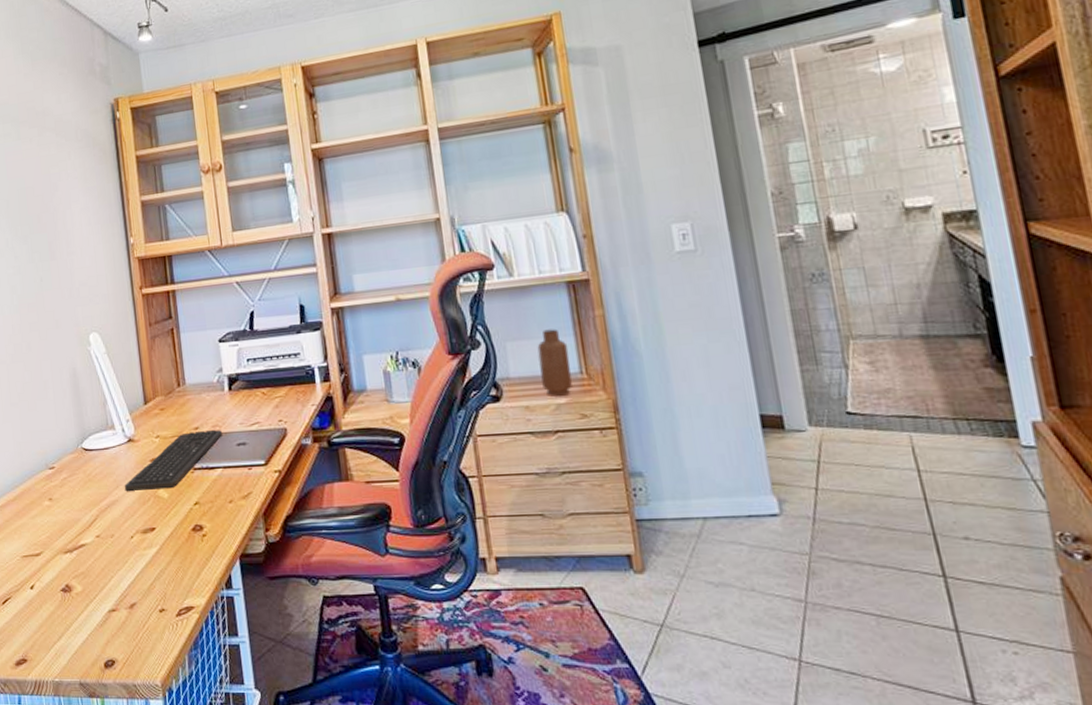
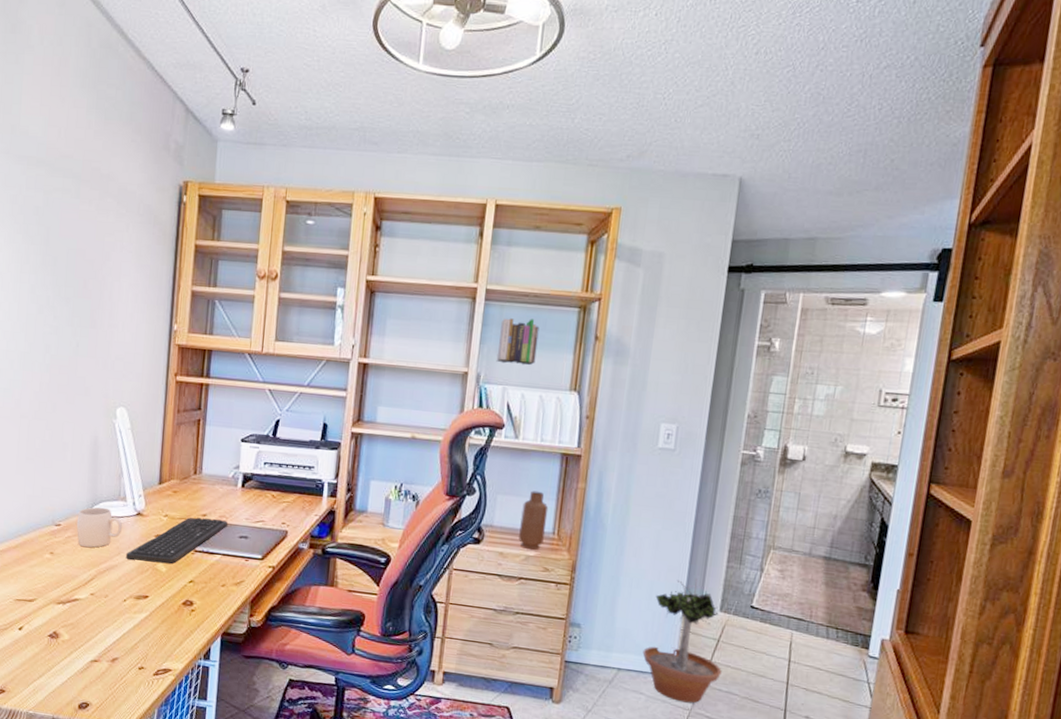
mug: none [69,440,117,487] -> present [76,507,123,548]
books: none [463,147,511,201] -> present [496,318,539,366]
potted tree: none [723,391,836,546] -> present [642,578,722,703]

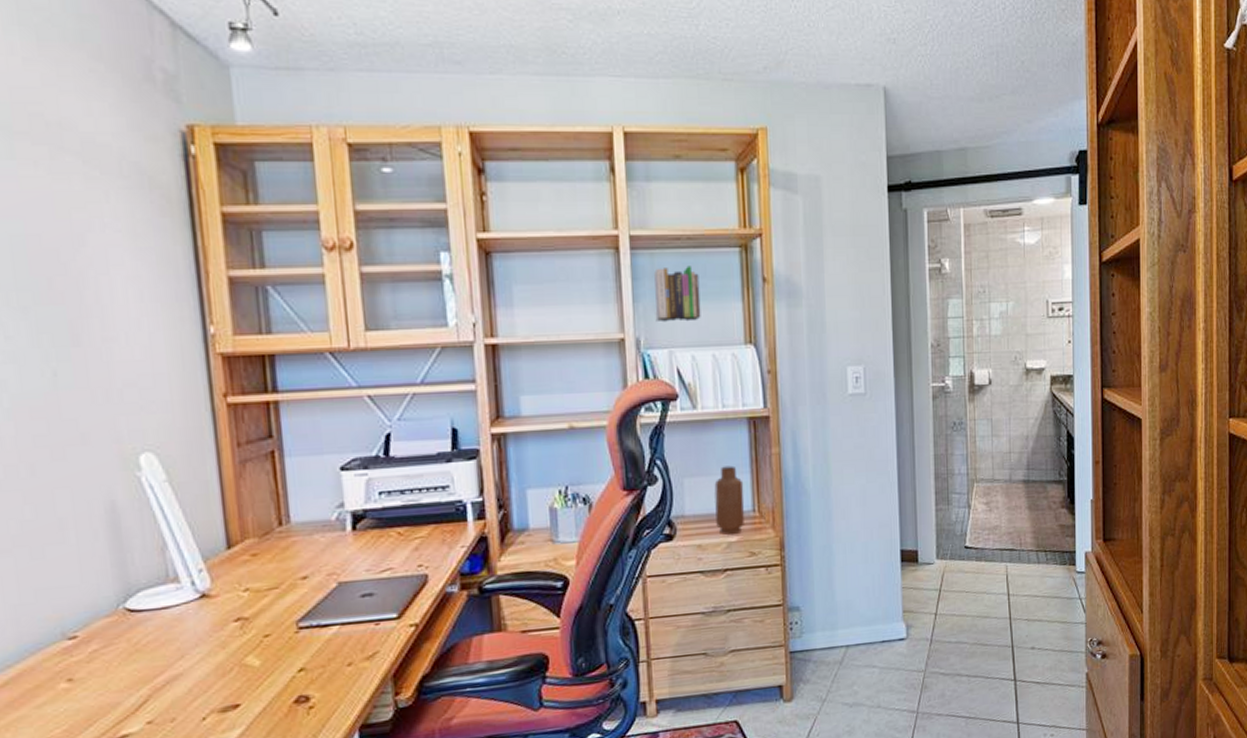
mug: present [76,507,123,548] -> none [103,597,182,660]
computer keyboard: present [125,517,228,564] -> none [192,578,342,661]
potted tree: present [642,578,722,703] -> none [868,529,948,665]

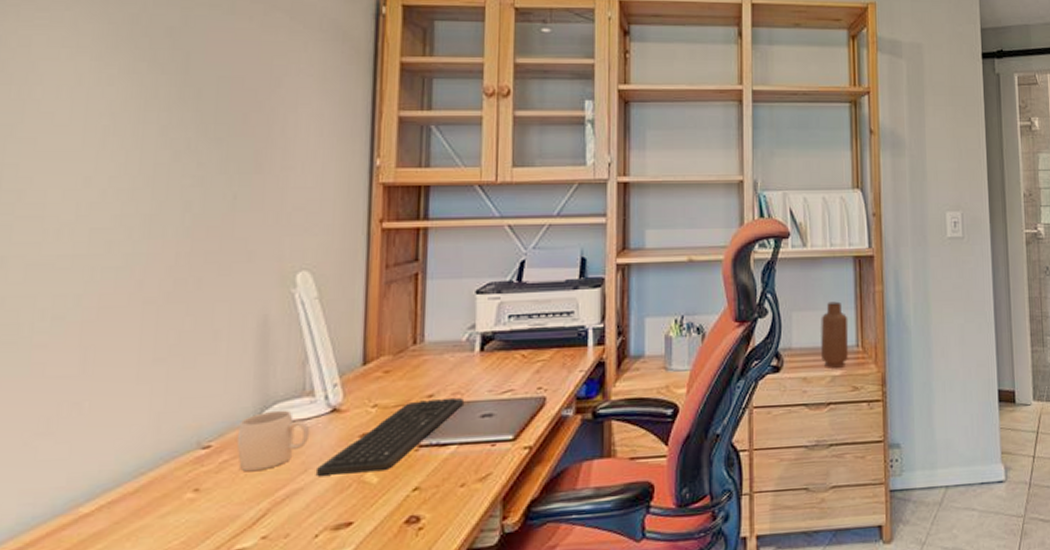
mug: none [103,597,182,660] -> present [236,410,310,472]
computer keyboard: none [192,578,342,661] -> present [315,397,465,476]
books: present [654,266,701,323] -> none [772,118,813,167]

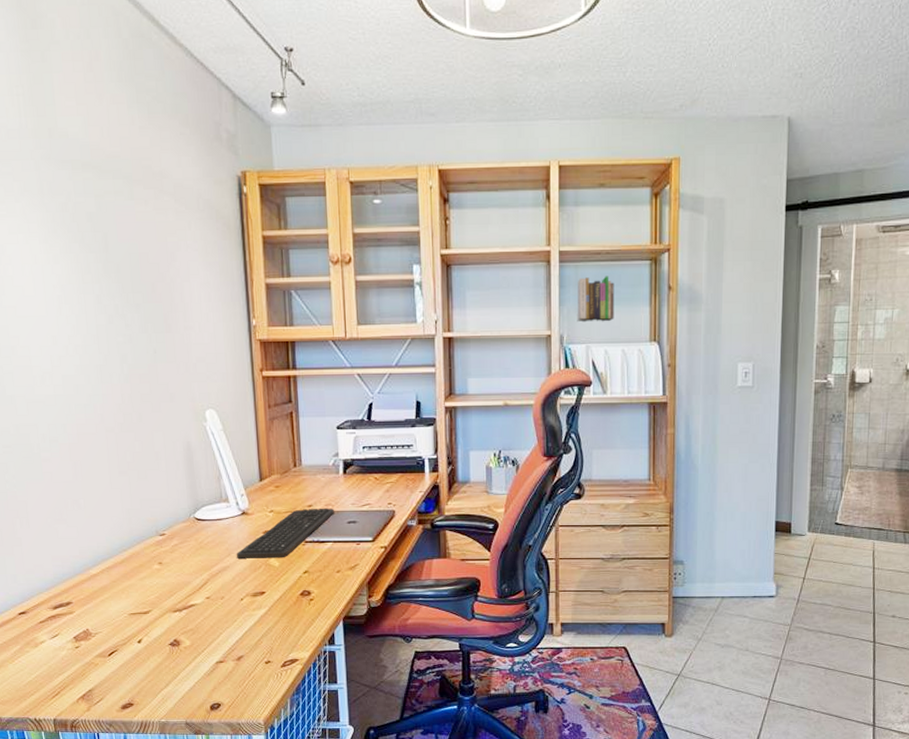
mug: present [236,410,310,472] -> none [181,511,229,553]
books: none [772,118,813,167] -> present [577,276,615,323]
vase: present [821,301,849,368] -> none [617,441,642,497]

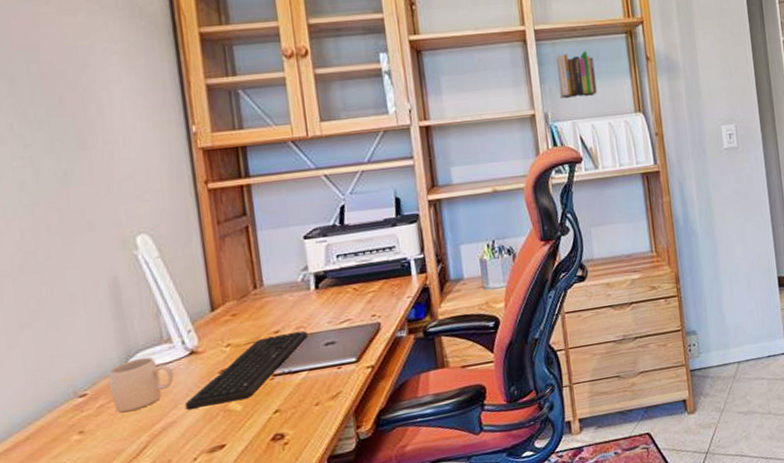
mug: none [181,511,229,553] -> present [108,357,174,413]

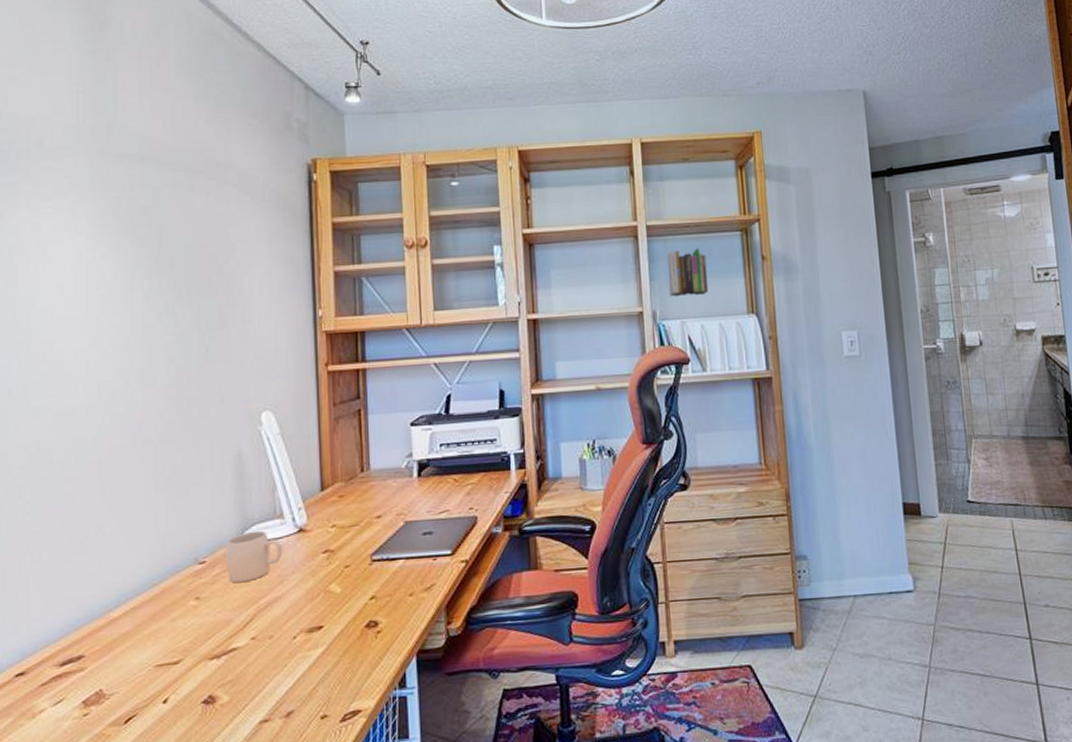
computer keyboard: present [184,331,309,409] -> none [289,518,408,586]

